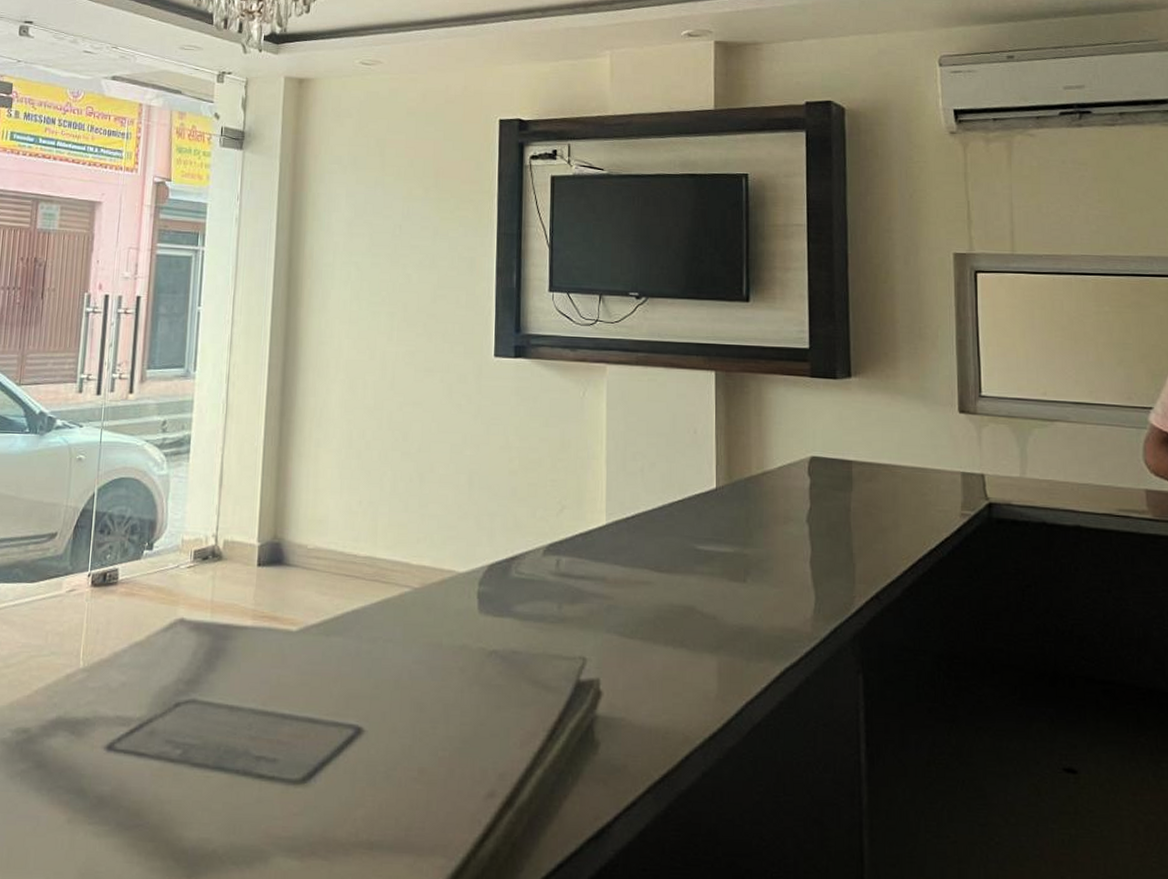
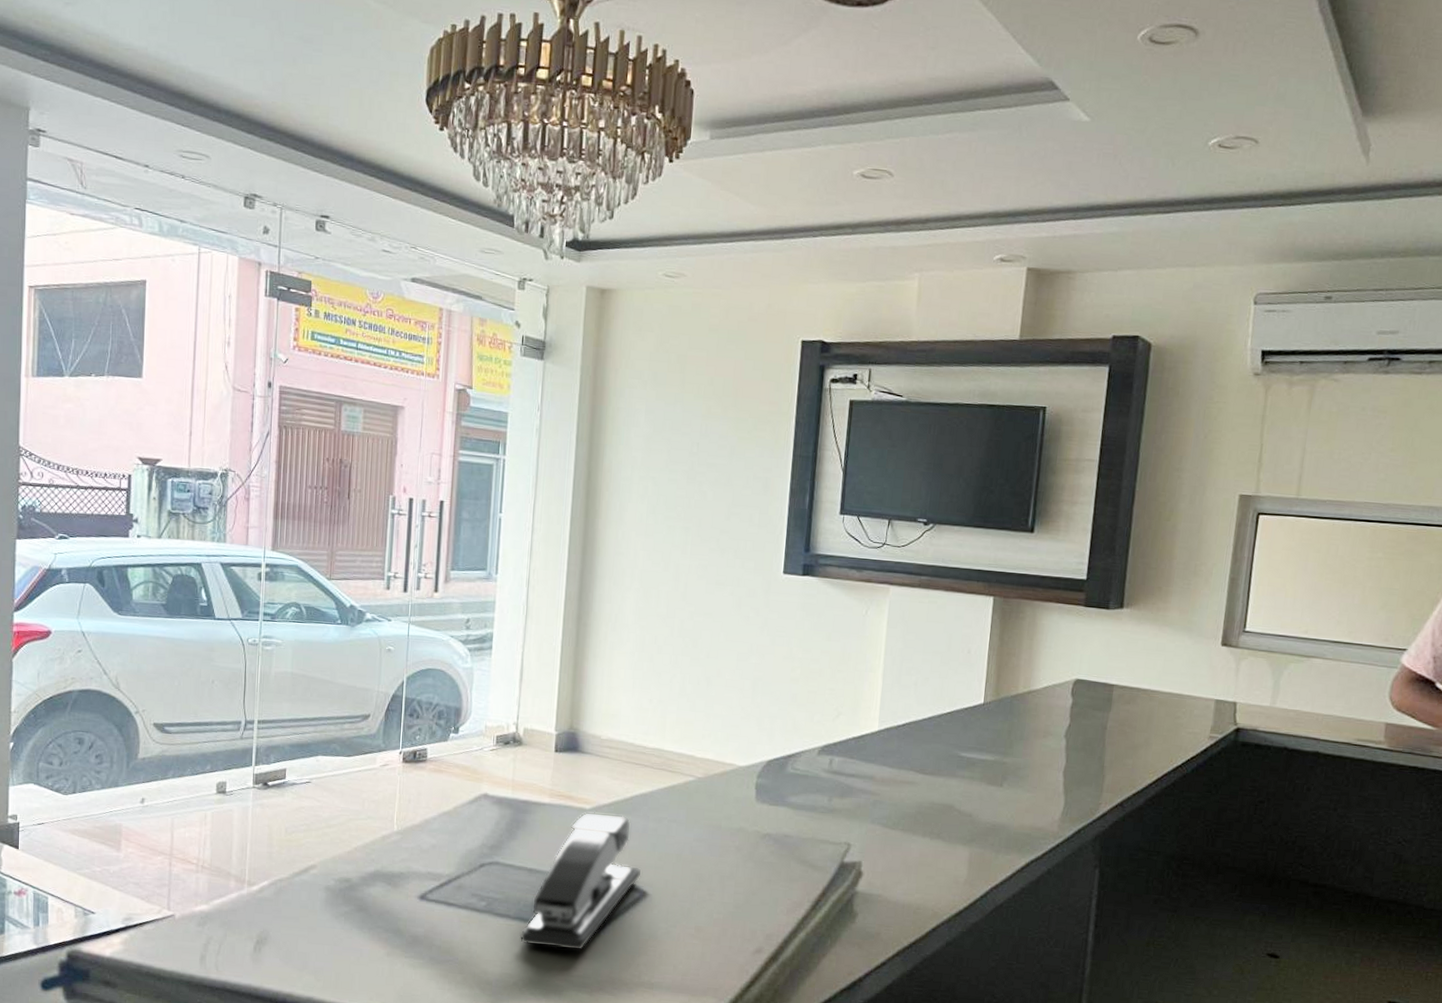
stapler: none [219,634,356,806] -> present [519,812,641,951]

